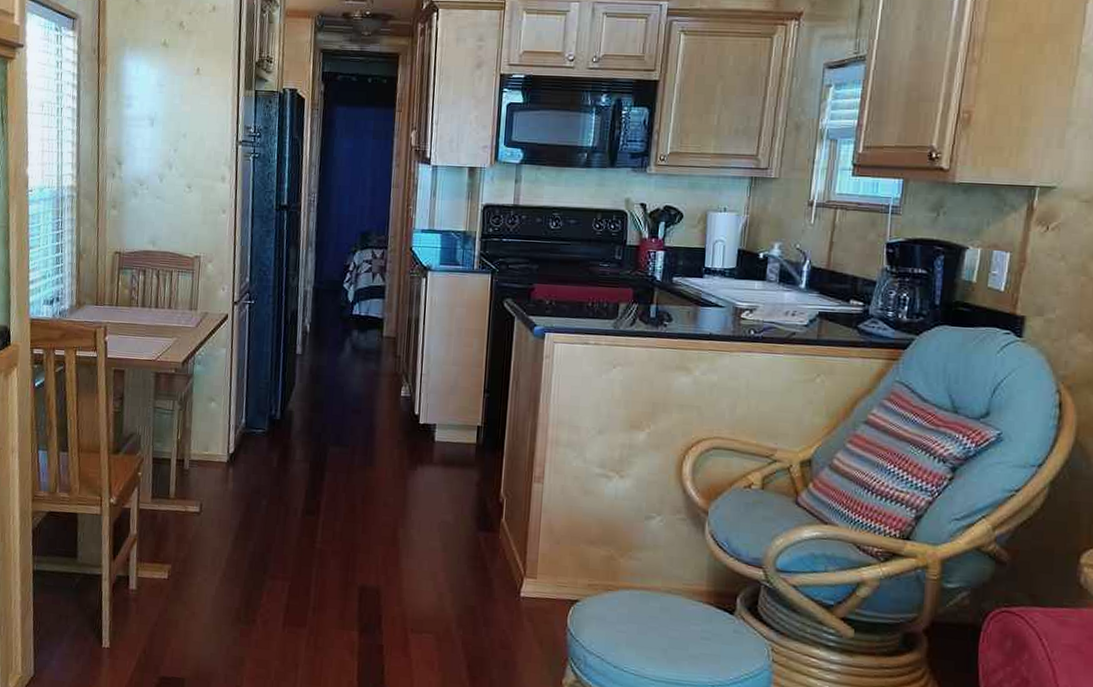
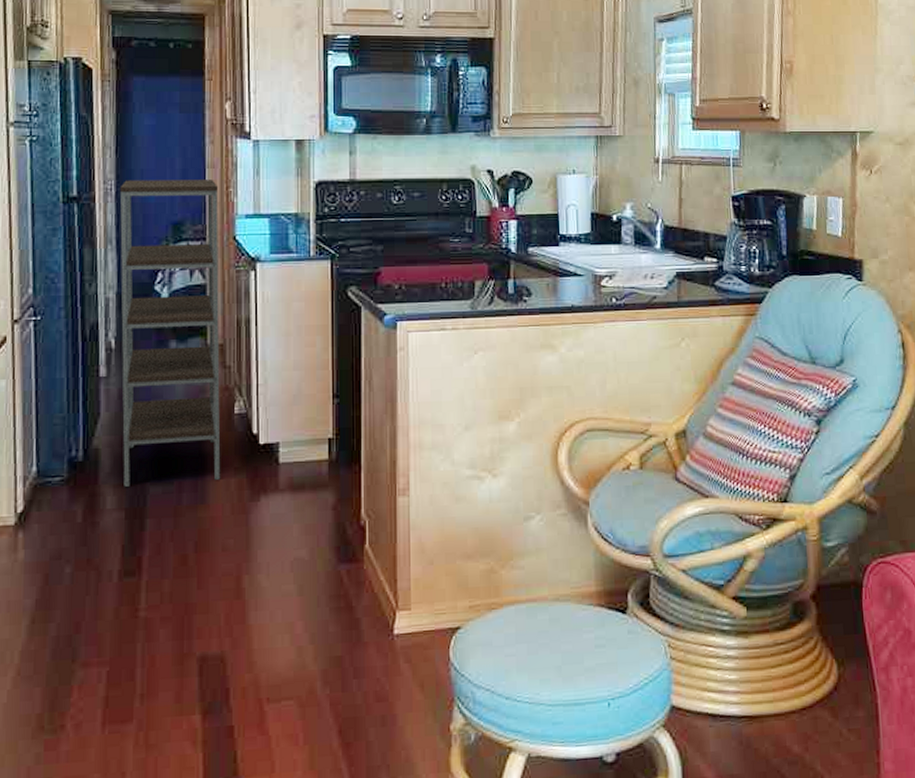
shelving unit: none [310,194,401,448] -> present [119,180,221,487]

